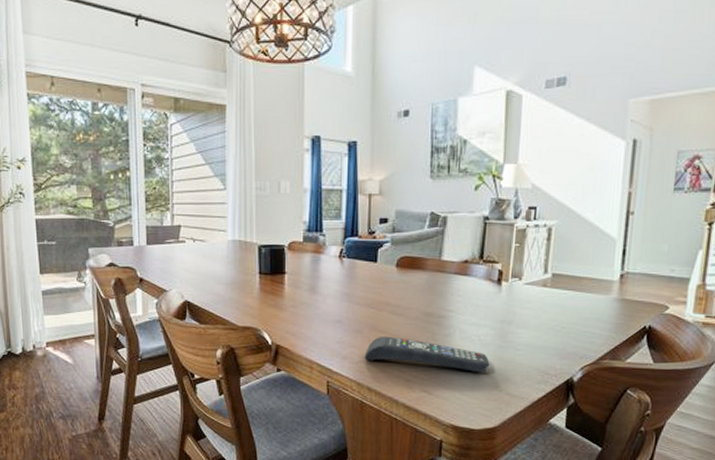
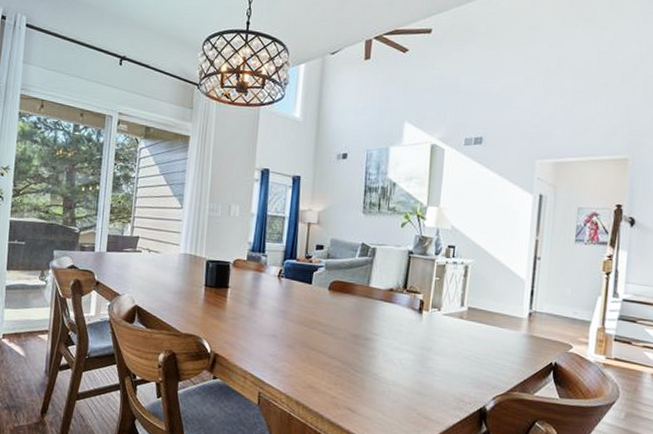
remote control: present [364,336,490,373] -> none [294,352,410,396]

